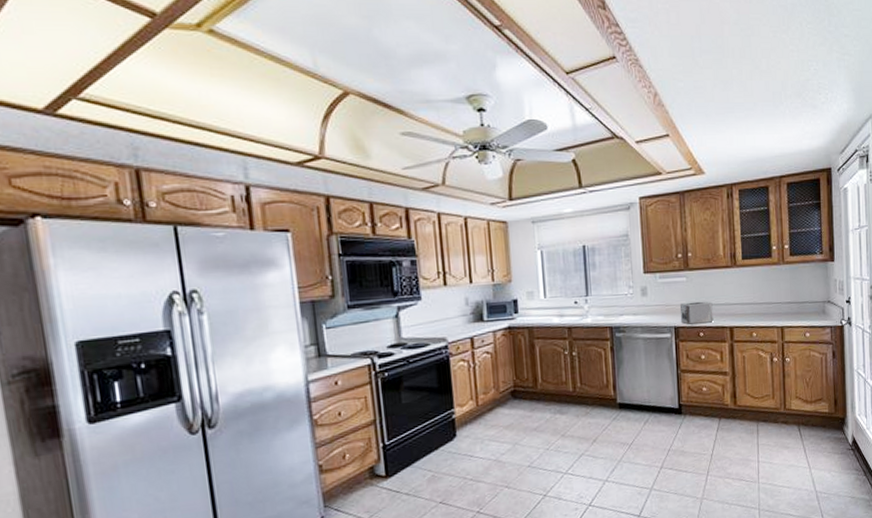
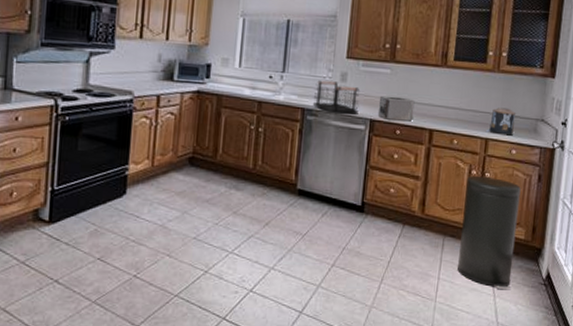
dish rack: none [619,297,663,327] -> present [312,80,361,115]
pedal bin: none [769,361,823,461] -> present [457,175,521,289]
canister: none [780,296,805,322] -> present [485,107,515,136]

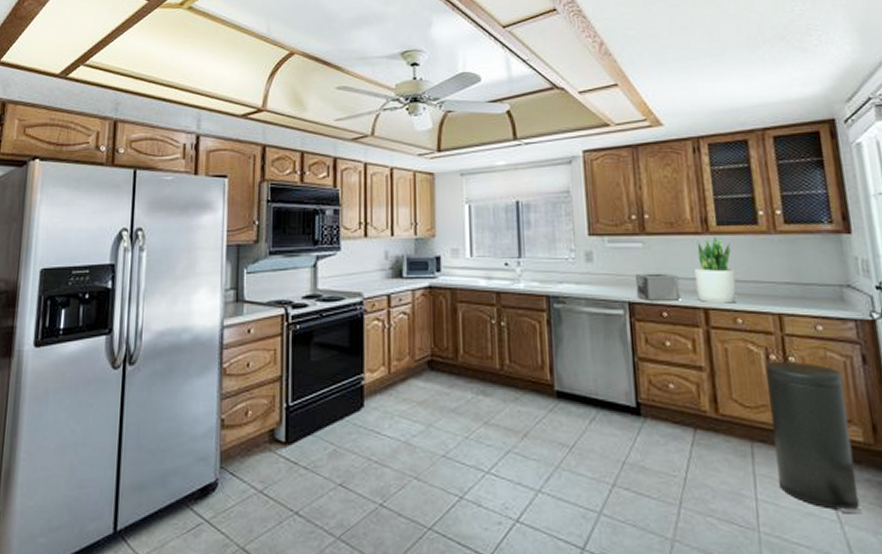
dish rack: present [312,80,361,115] -> none [557,262,613,298]
planter: none [426,70,461,127] -> present [694,237,737,304]
canister: present [485,107,515,136] -> none [775,275,813,308]

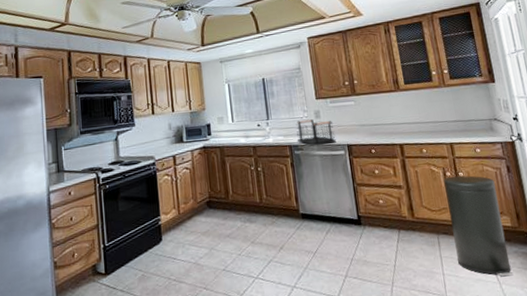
dish rack: none [557,262,613,298] -> present [296,119,336,145]
toaster: present [634,273,681,302] -> none [350,121,383,144]
planter: present [694,237,737,304] -> none [391,92,421,141]

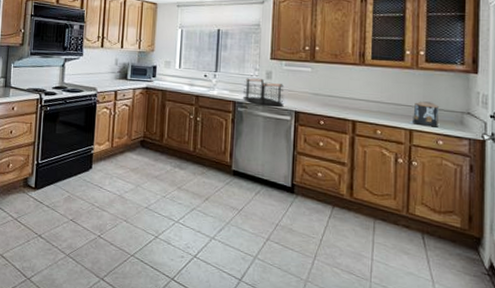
pedal bin: present [443,175,514,276] -> none [391,163,452,276]
canister: none [448,114,473,139] -> present [409,101,439,127]

